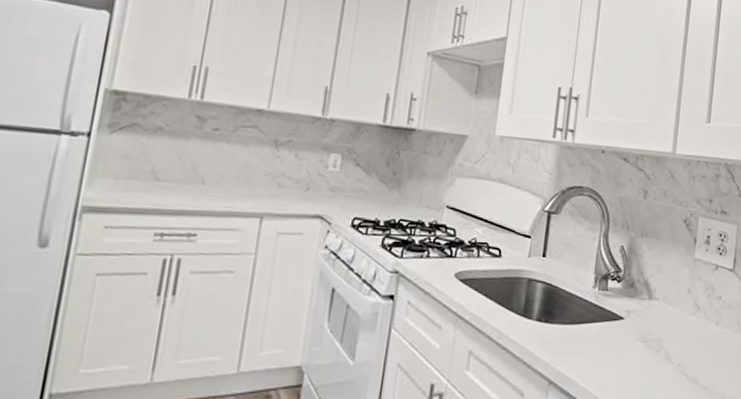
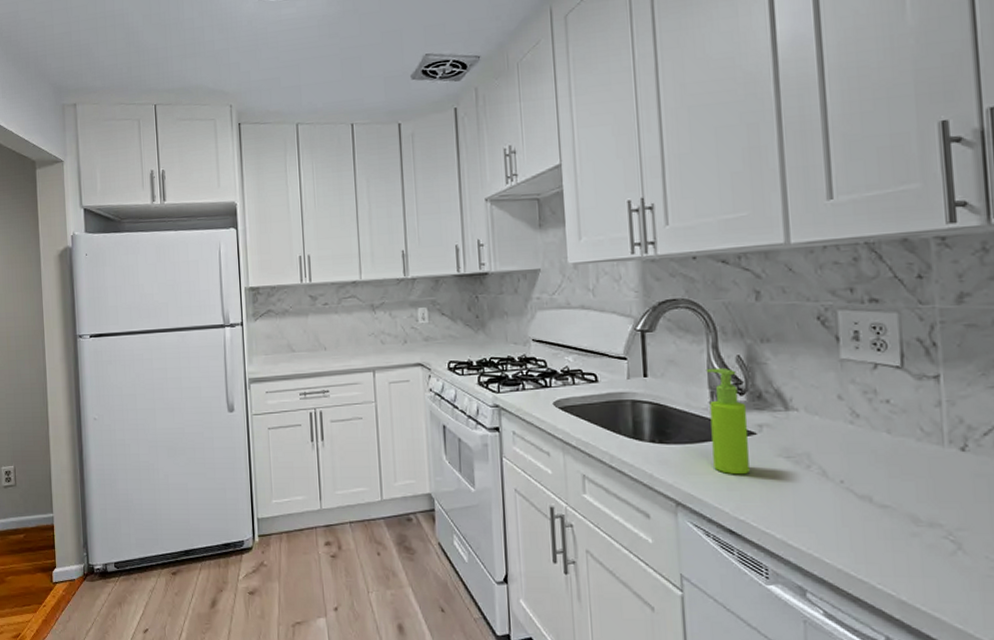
soap dispenser: none [586,255,621,357] -> present [706,367,750,475]

